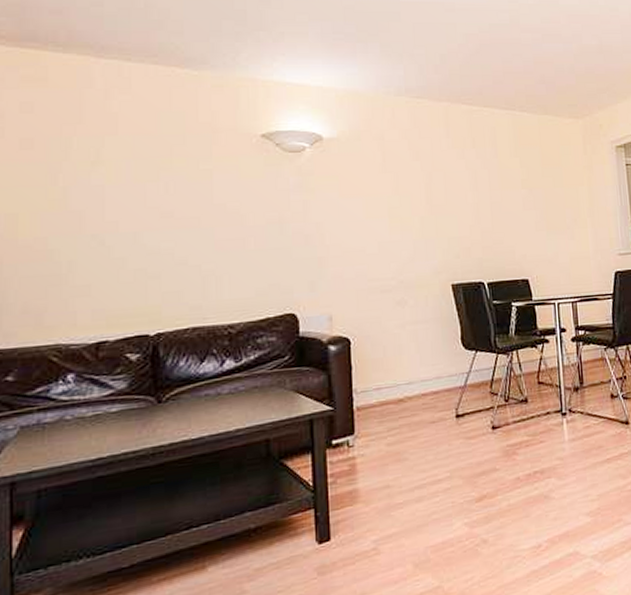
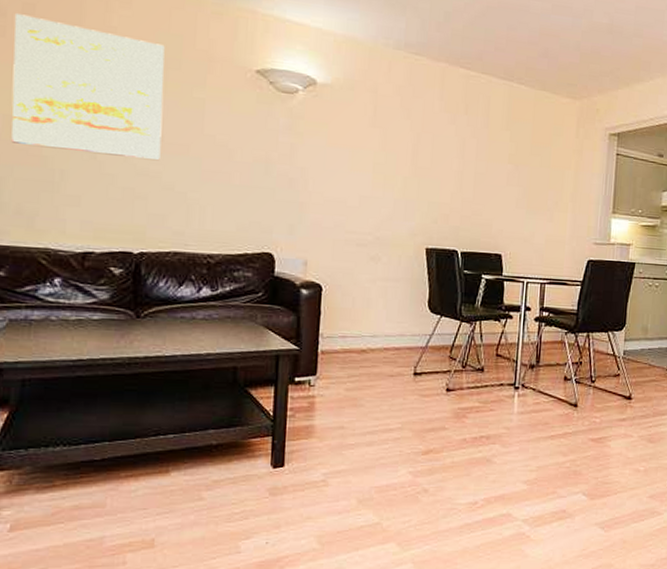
wall art: none [12,114,171,241] -> present [11,14,165,161]

